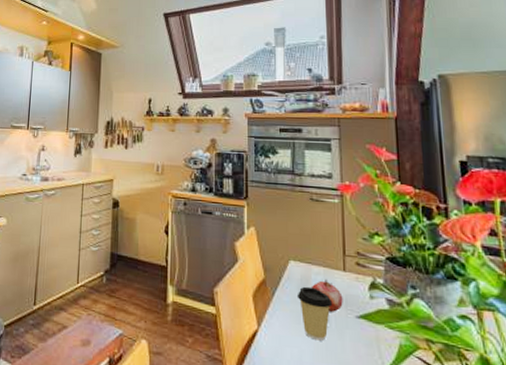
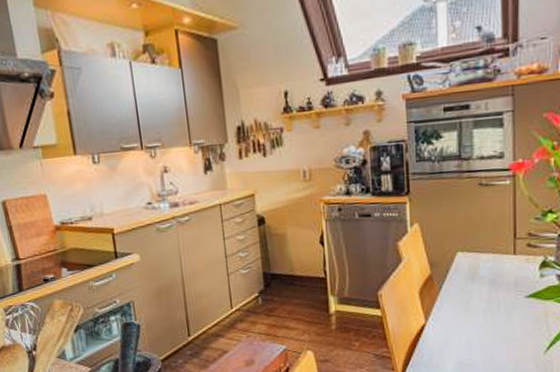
coffee cup: present [296,286,333,341] -> none [464,275,502,324]
fruit: present [311,279,343,312] -> none [479,265,513,296]

